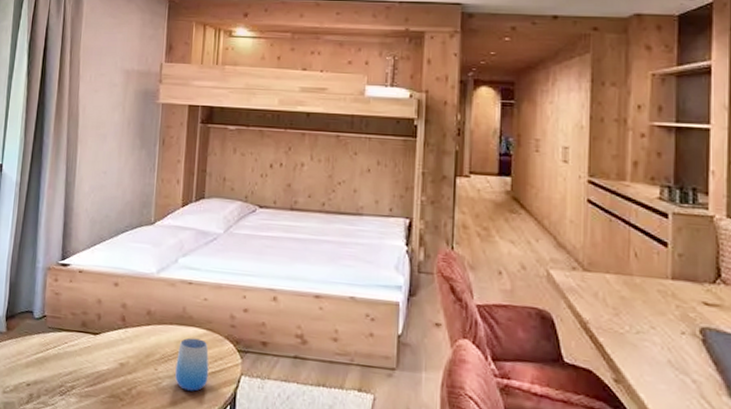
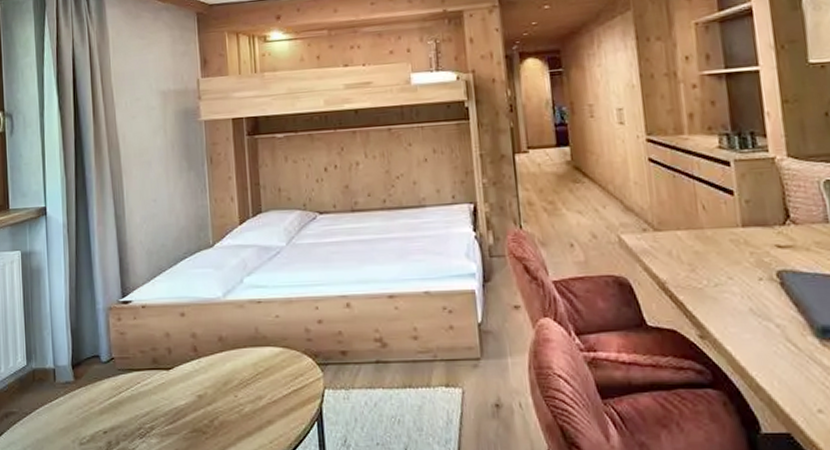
cup: present [175,338,209,392] -> none [255,358,291,413]

